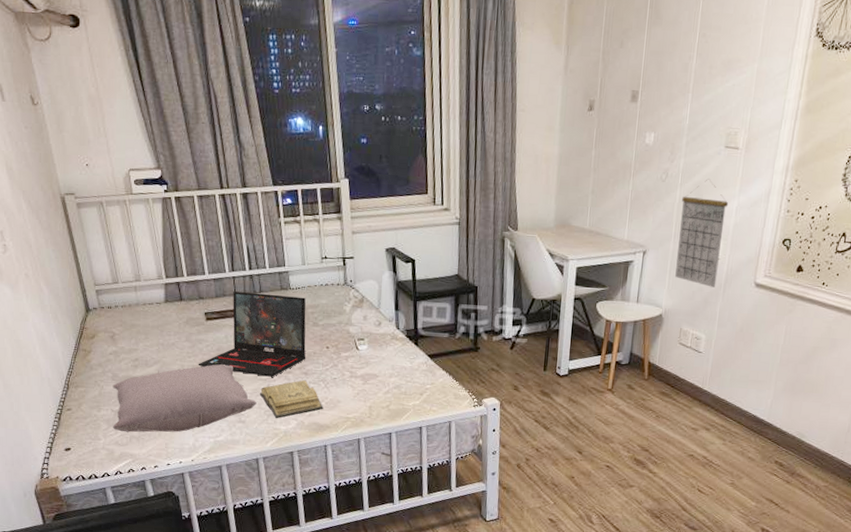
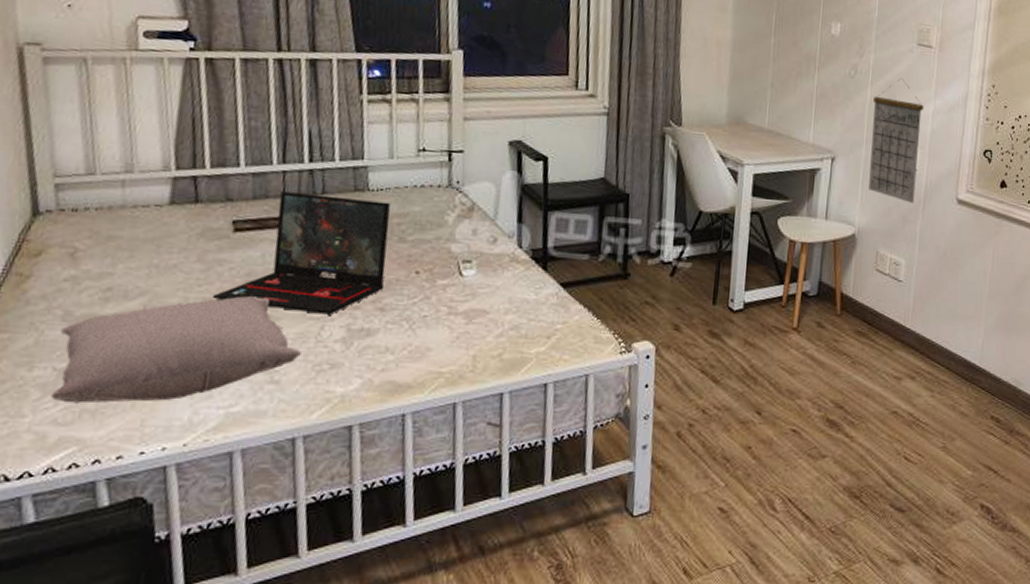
diary: present [259,380,323,418] -> none [306,319,405,376]

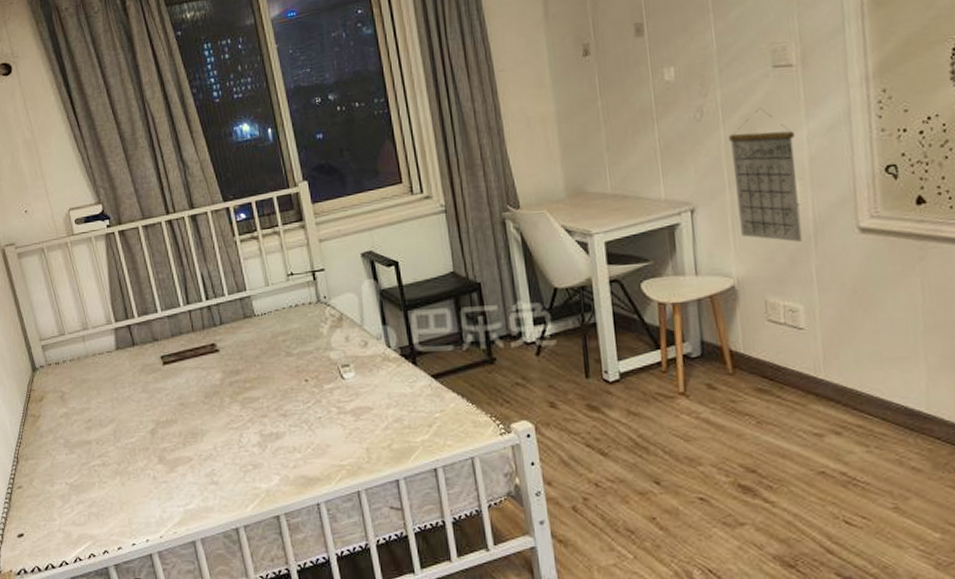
pillow: present [51,296,301,404] -> none [66,415,230,509]
laptop: present [212,191,391,315] -> none [158,324,283,424]

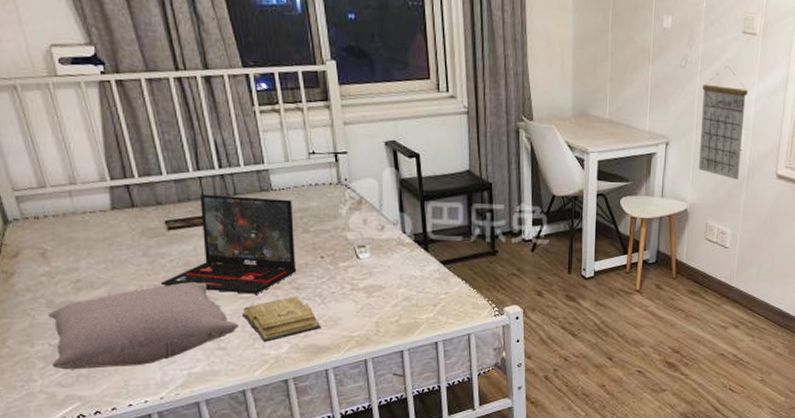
pillow: none [66,415,230,509] -> present [49,282,239,370]
laptop: none [158,324,283,424] -> present [160,195,297,294]
diary: none [231,424,310,474] -> present [241,296,321,342]

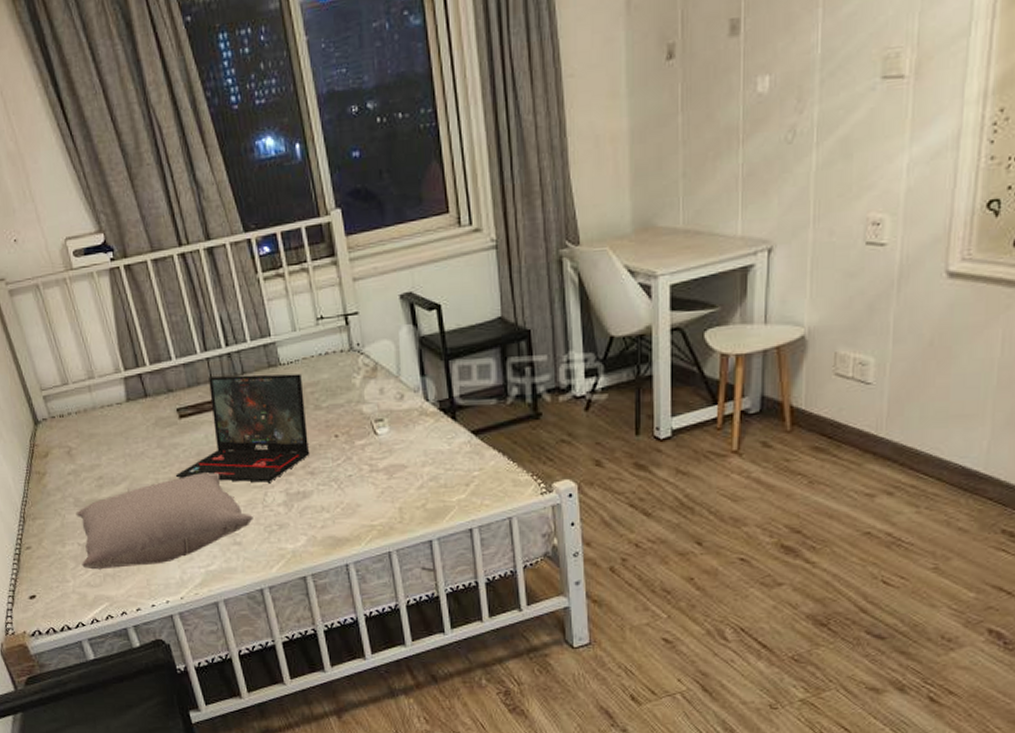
diary: present [241,296,321,342] -> none [255,482,339,535]
calendar: present [699,66,749,180] -> none [820,129,895,287]

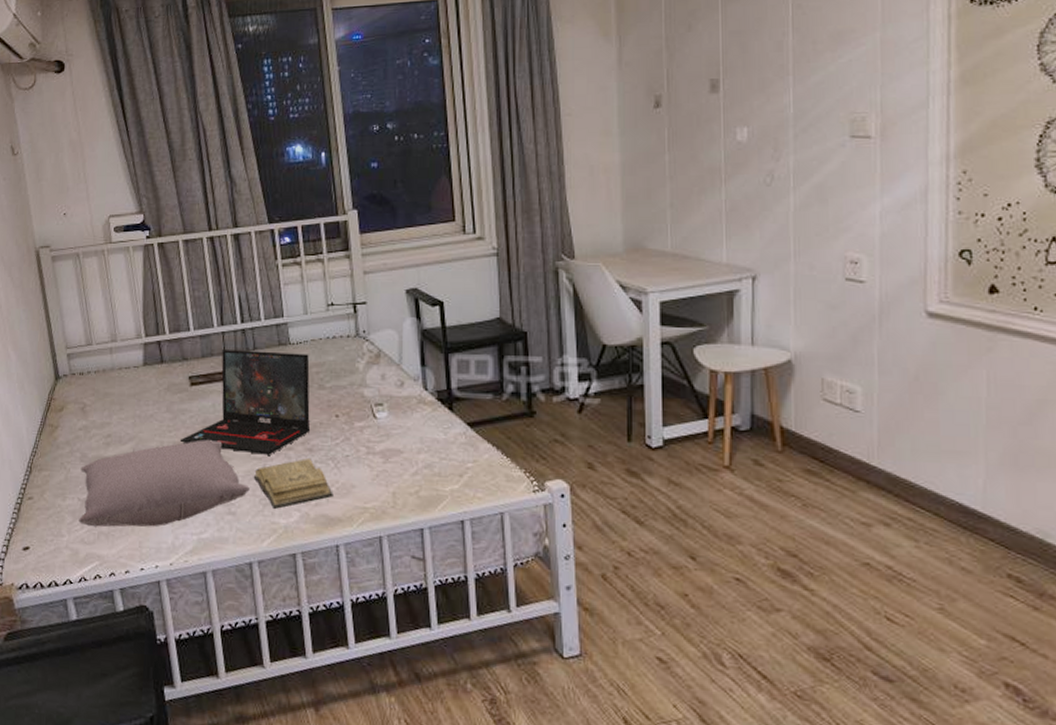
diary: none [255,482,339,535] -> present [253,459,333,509]

